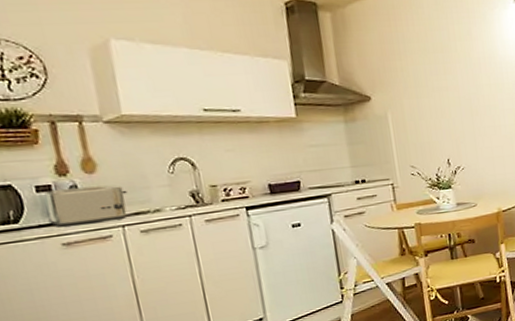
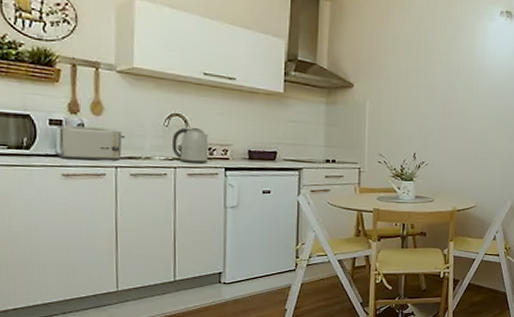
kettle: none [180,169,226,210] -> present [171,127,209,165]

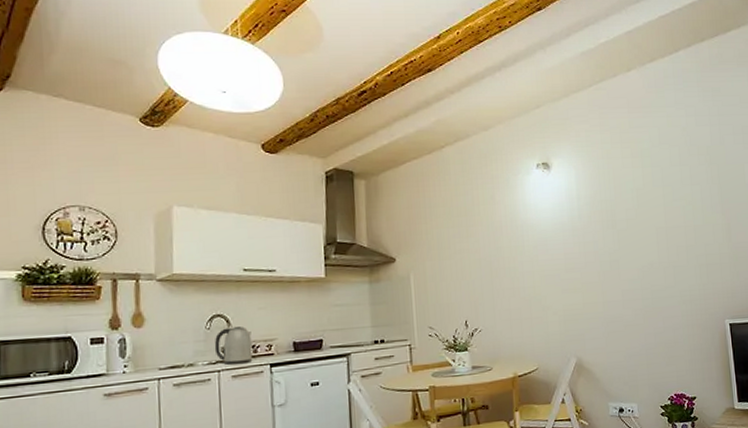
toaster: present [55,125,126,162] -> none [97,339,167,379]

